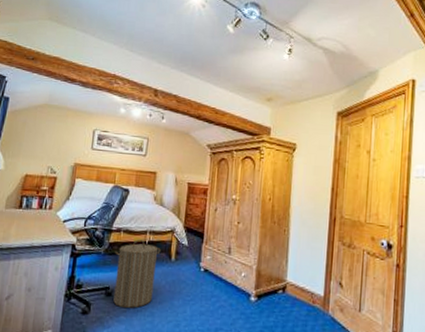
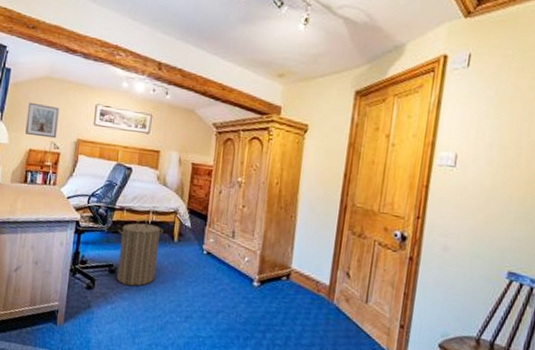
picture frame: none [22,129,57,164] -> present [25,102,59,139]

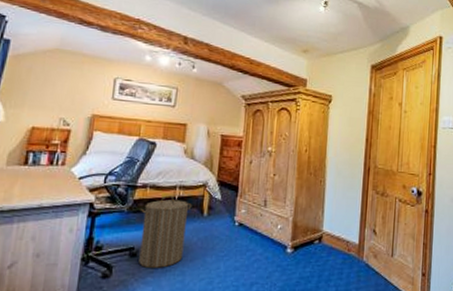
picture frame: present [25,102,59,139] -> none [27,76,71,115]

